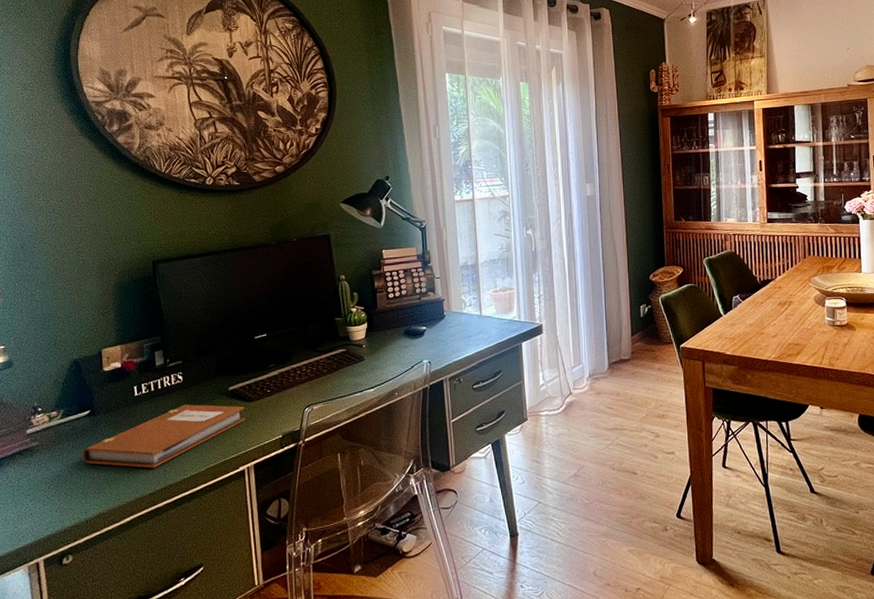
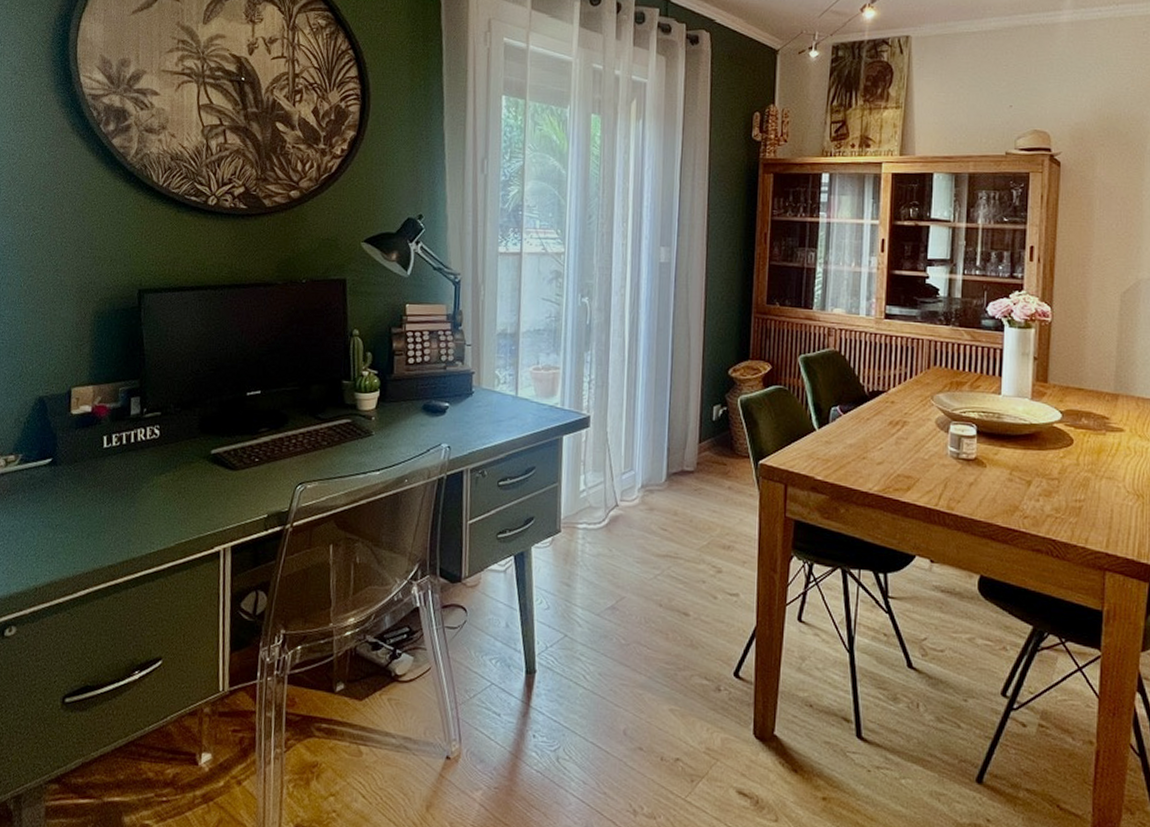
notebook: present [82,404,245,468] -> none [38,464,227,536]

